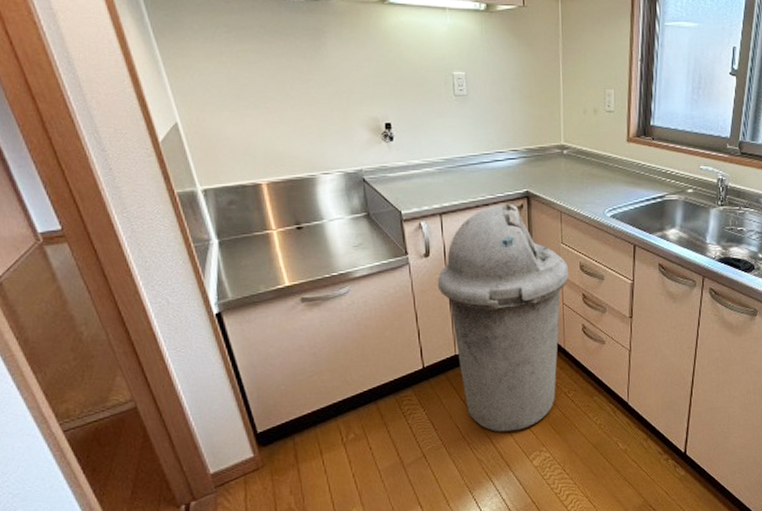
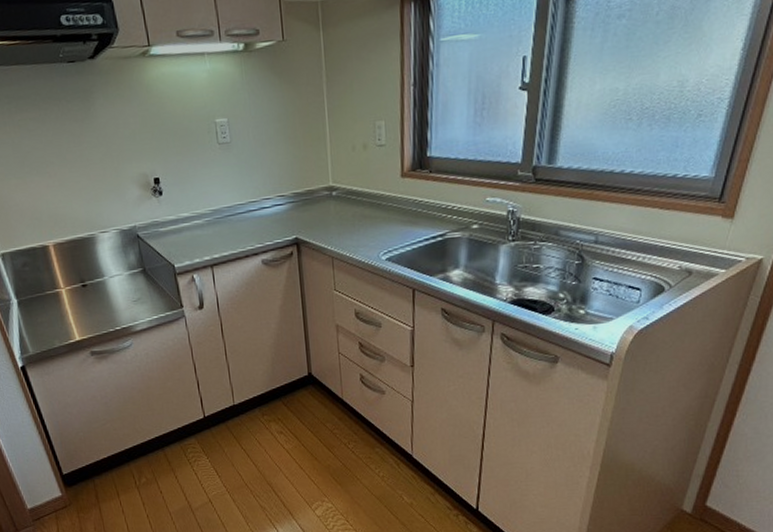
trash can: present [437,203,569,432] -> none [212,251,344,481]

